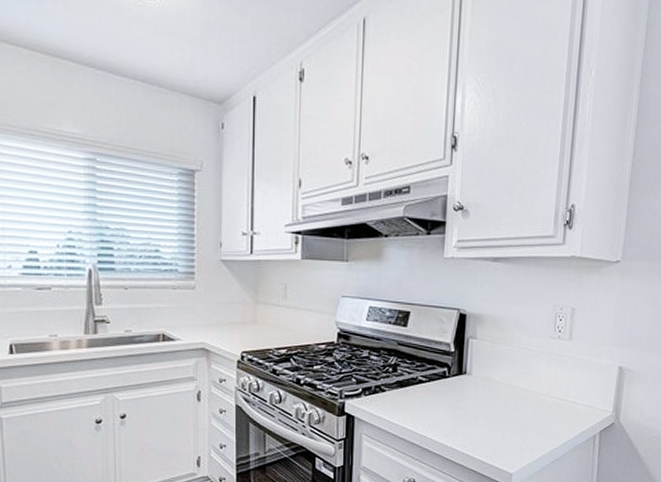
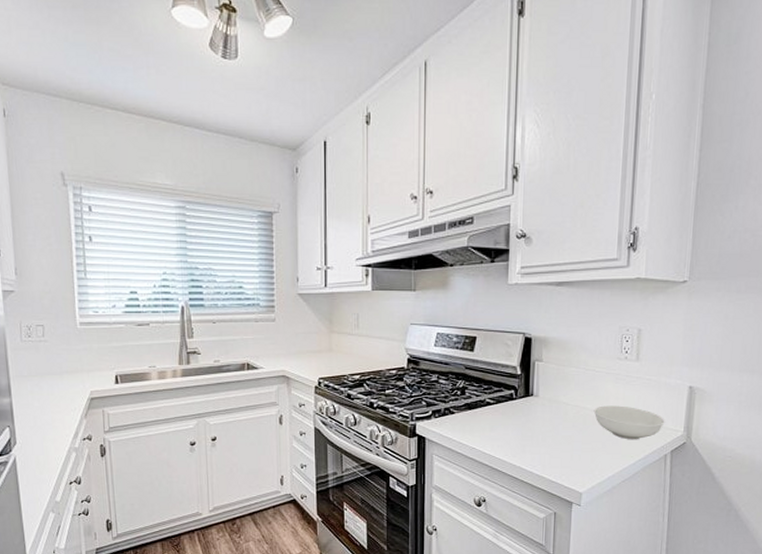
bowl: none [526,385,595,420] -> present [593,405,665,440]

